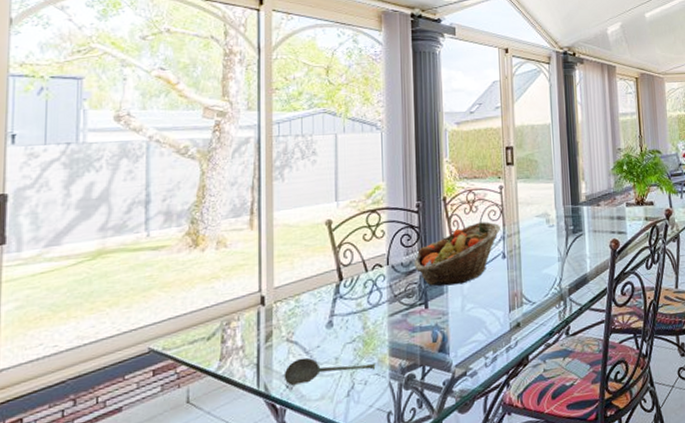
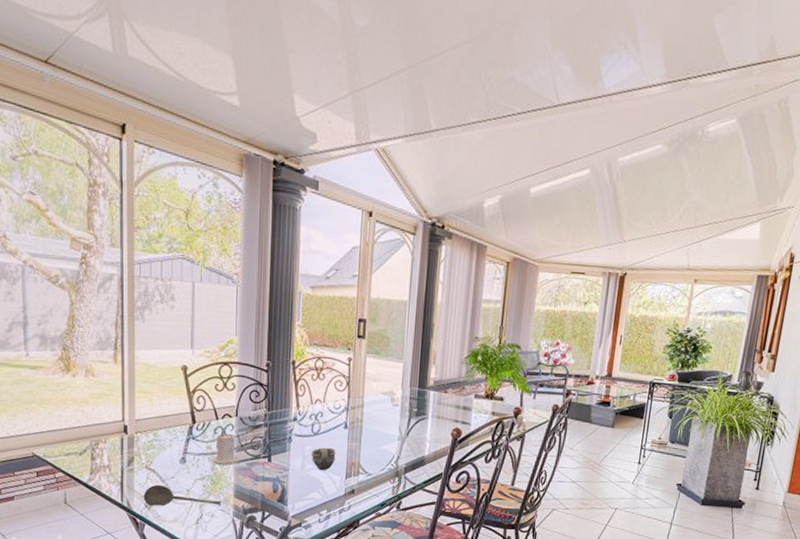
candle: none [363,283,393,323] -> present [212,431,239,466]
fruit basket: present [413,221,500,286] -> none [260,390,345,446]
cup: none [470,281,497,309] -> present [311,447,336,471]

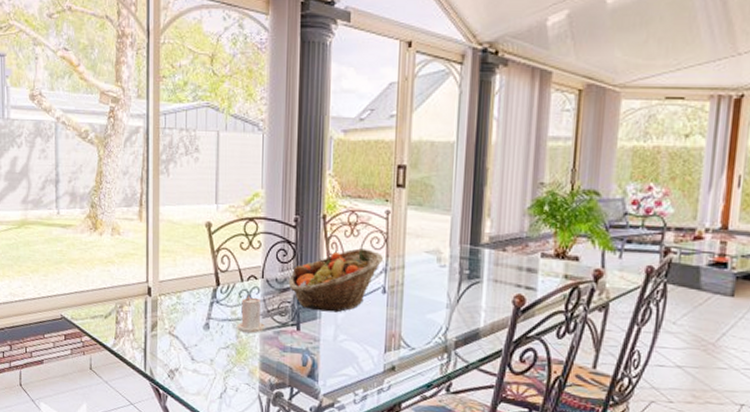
soupspoon: present [143,484,222,507] -> none [166,352,247,379]
fruit basket: none [260,390,345,446] -> present [288,248,383,313]
cup: present [311,447,336,471] -> none [344,315,373,343]

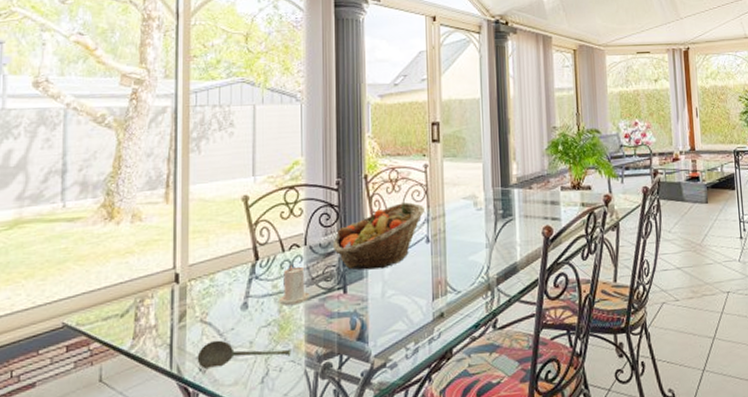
soupspoon: none [166,352,247,379] -> present [197,340,291,370]

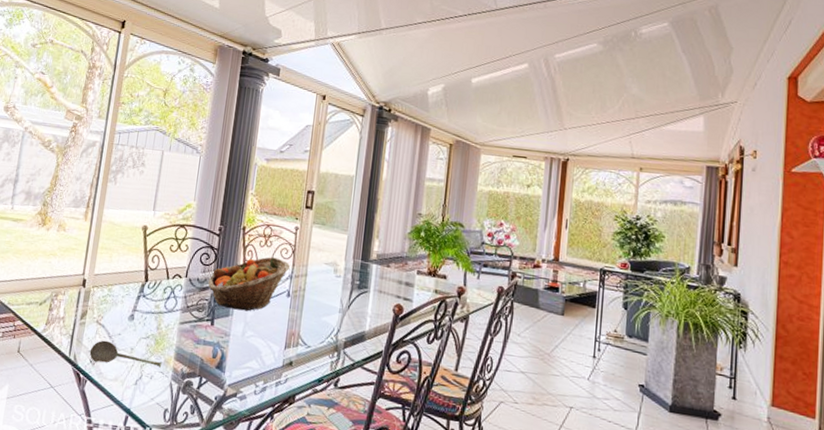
candle: present [279,264,310,306] -> none [158,291,184,326]

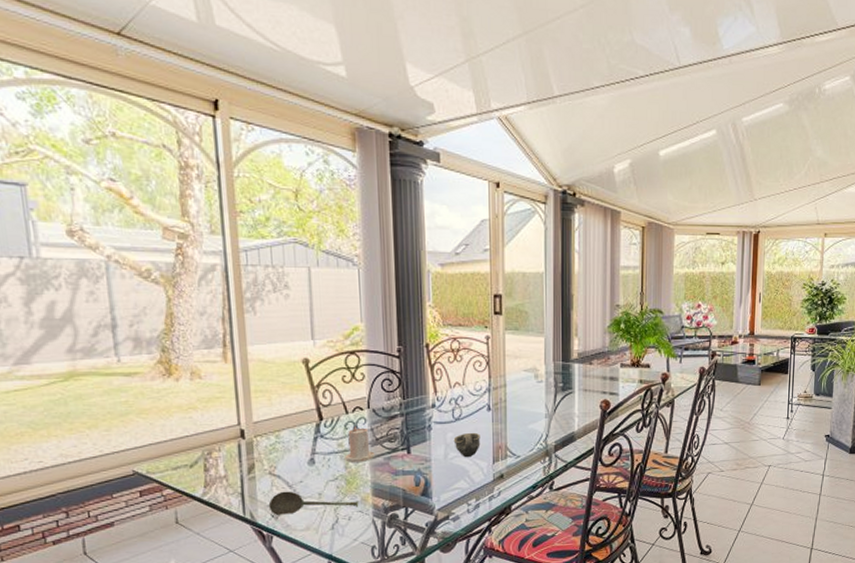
candle: none [158,291,184,326] -> present [345,425,375,463]
fruit basket: present [207,257,290,311] -> none [395,372,486,434]
cup: none [252,315,277,339] -> present [453,432,481,458]

